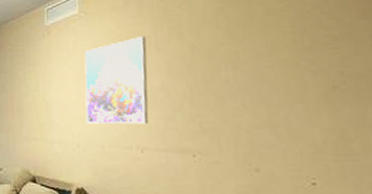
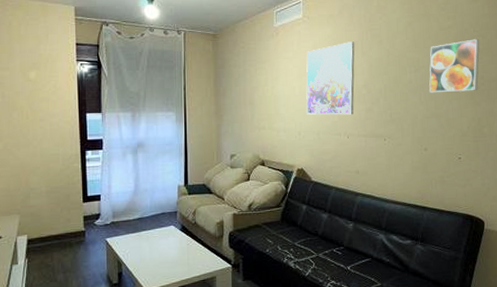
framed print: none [254,23,336,96] -> present [429,39,480,93]

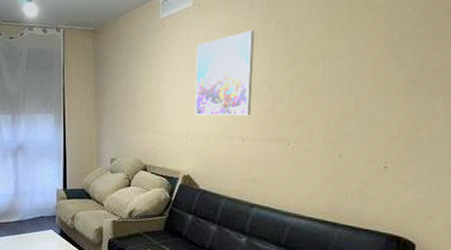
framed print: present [429,39,480,93] -> none [348,20,420,89]

